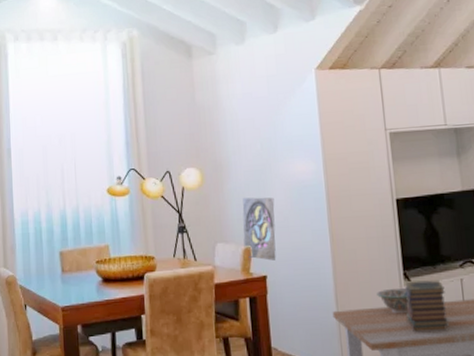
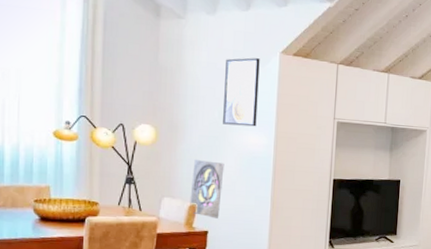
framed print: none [261,79,302,156] -> present [223,58,260,127]

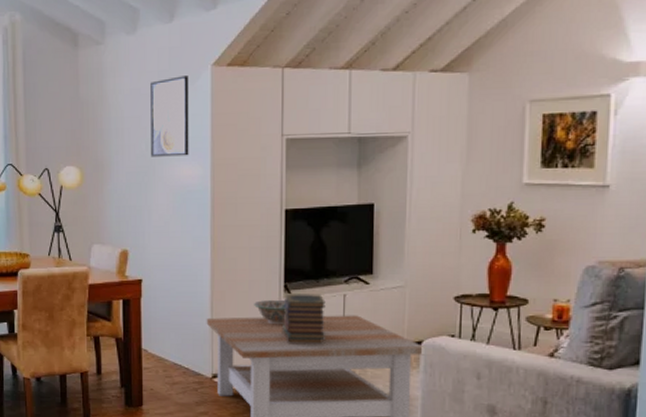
wall ornament: present [190,160,225,219] -> none [121,200,156,265]

